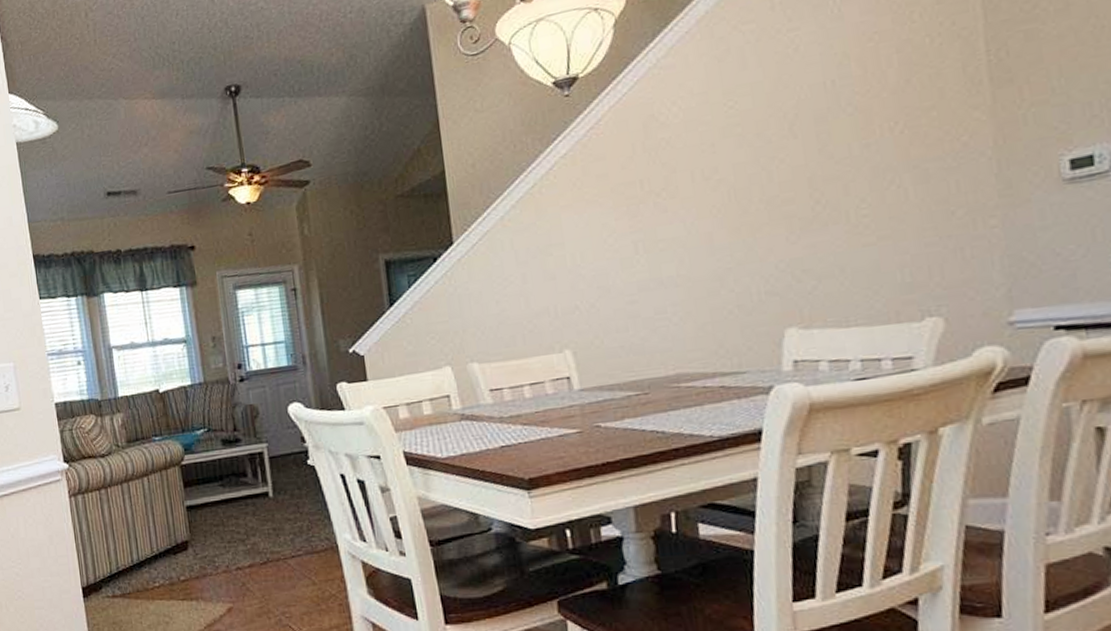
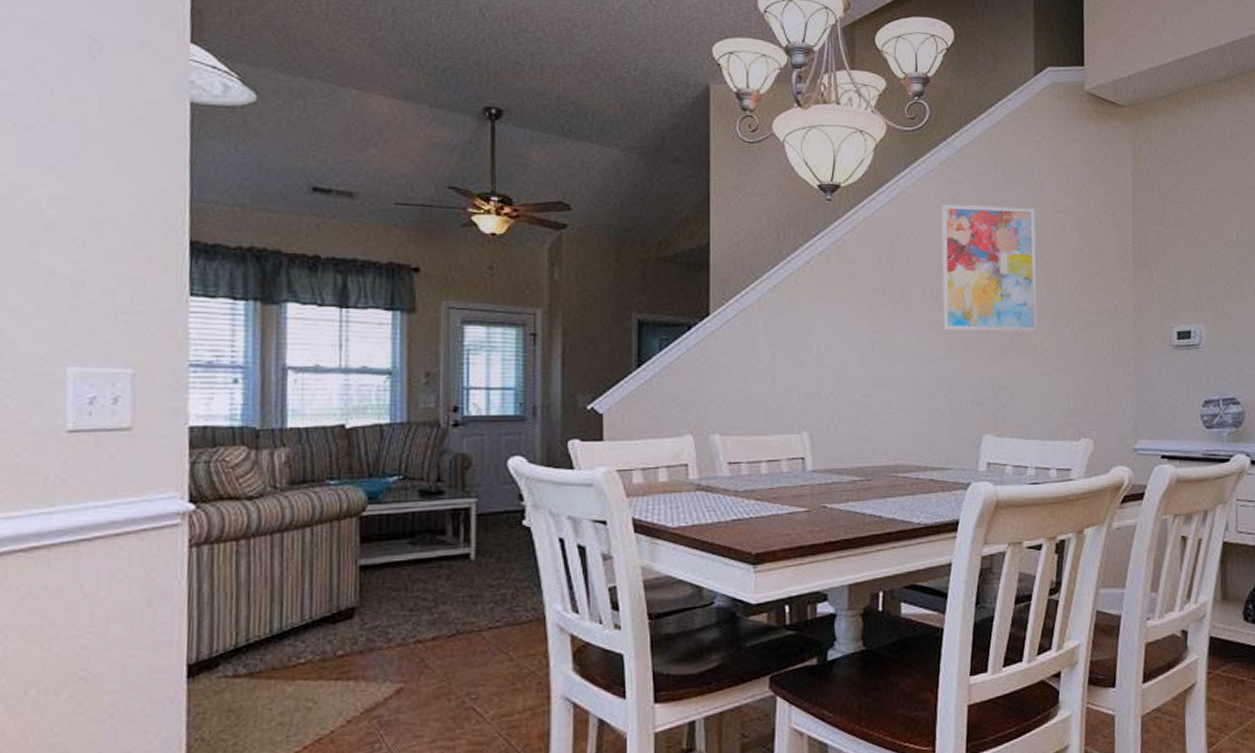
wall art: none [704,45,849,215] -> present [941,204,1037,332]

